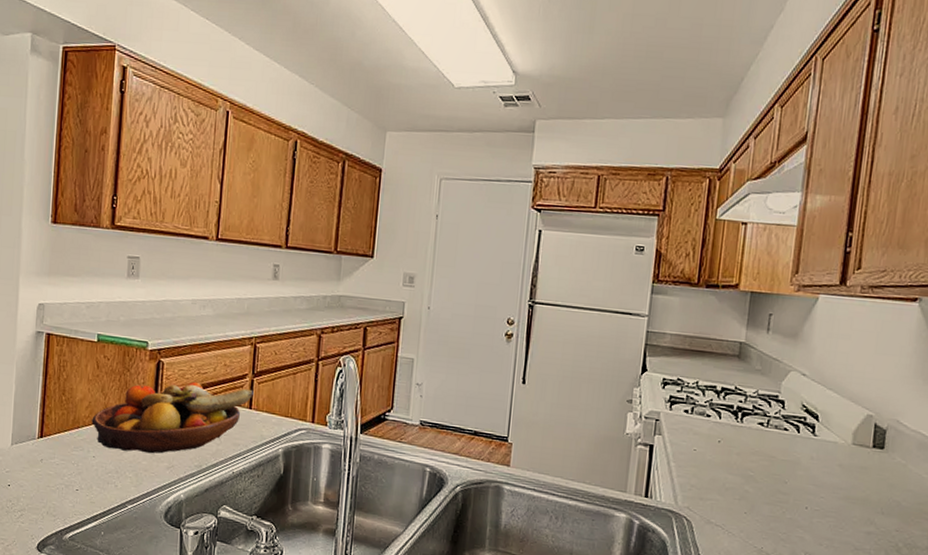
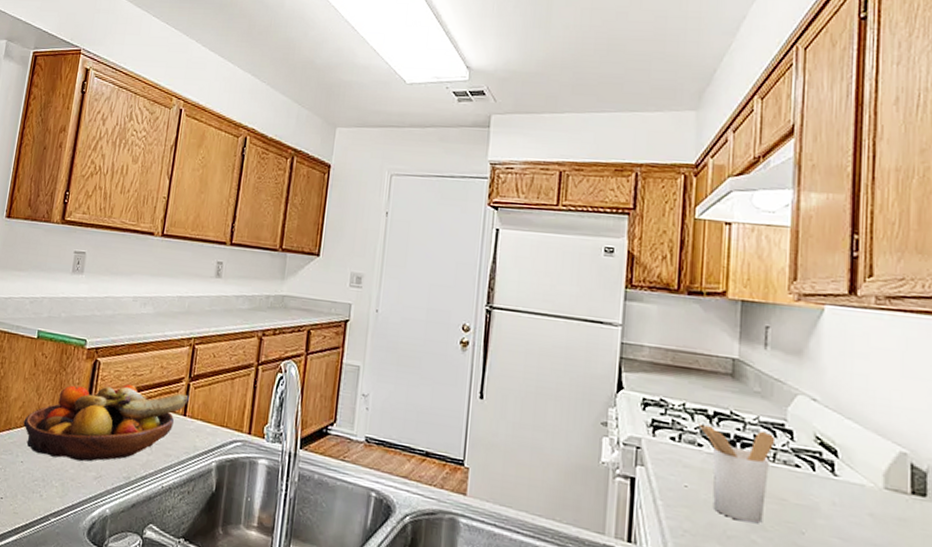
utensil holder: none [708,398,770,477] -> present [698,423,776,523]

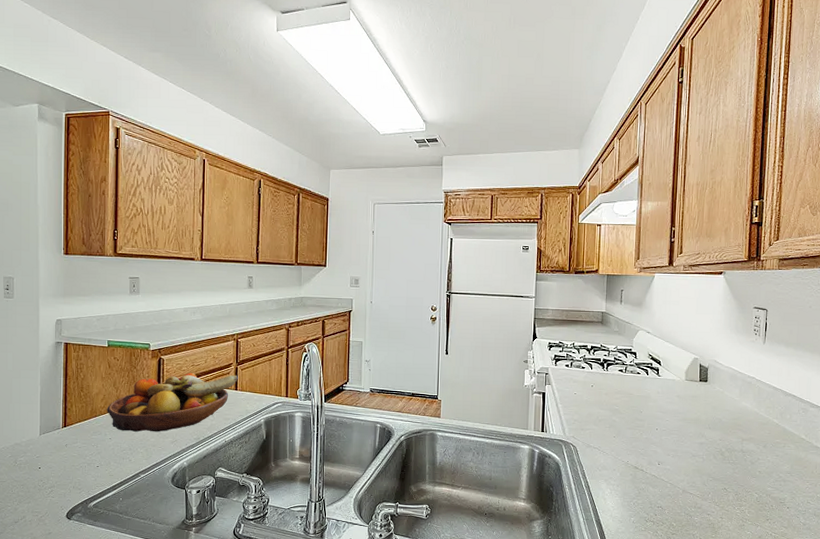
utensil holder: present [698,423,776,523] -> none [582,354,627,410]

